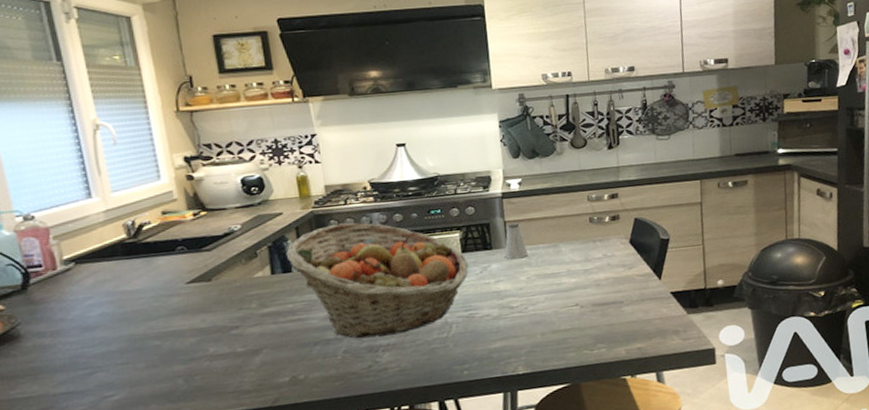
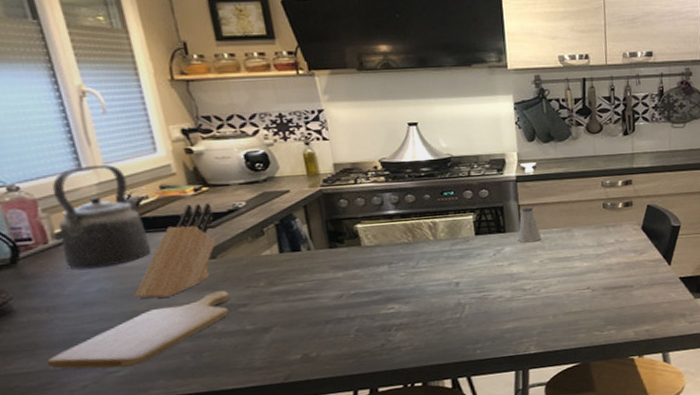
chopping board: none [48,313,222,394] -> present [47,291,229,369]
kettle: none [63,193,151,294] -> present [52,164,152,269]
knife block: none [133,227,212,322] -> present [134,203,216,298]
fruit basket: present [286,222,469,339] -> none [294,202,482,318]

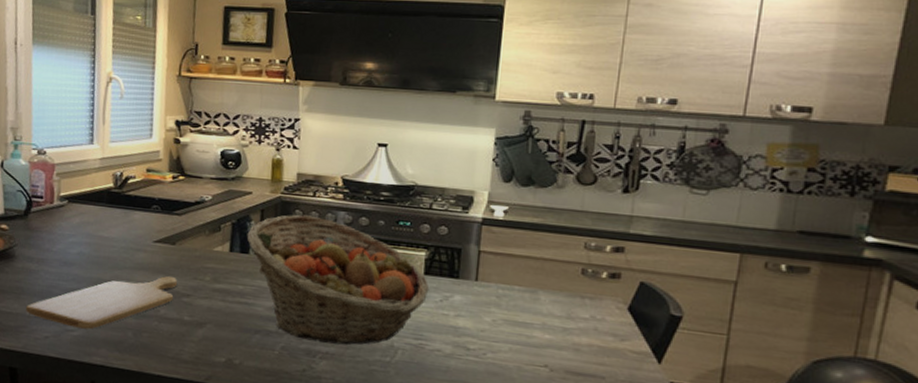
kettle: present [52,164,152,269] -> none [61,141,129,234]
knife block: present [134,203,216,298] -> none [103,190,183,273]
fruit basket: none [294,202,482,318] -> present [247,214,429,345]
saltshaker: present [517,206,542,243] -> none [470,254,500,297]

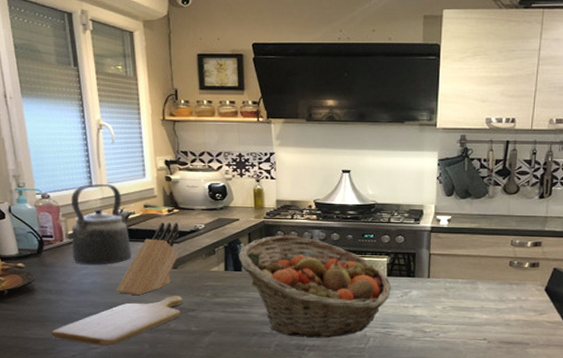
kettle: none [61,141,129,234] -> present [71,183,132,265]
knife block: none [103,190,183,273] -> present [116,222,180,296]

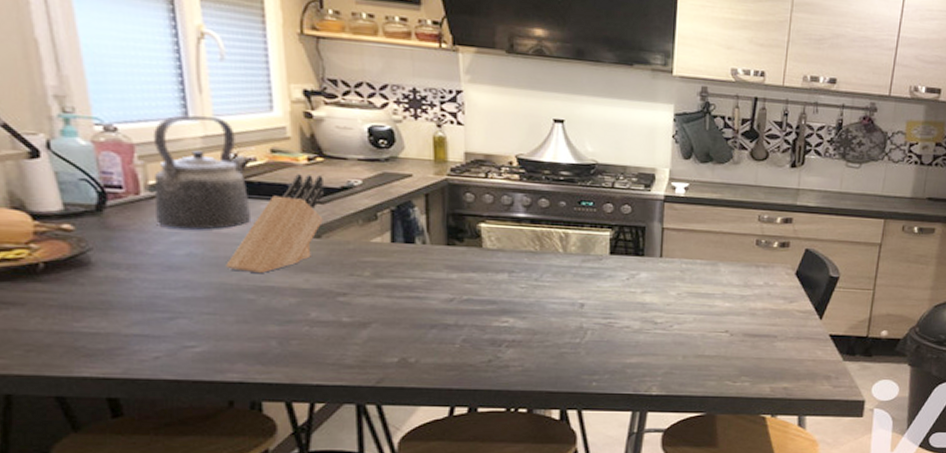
chopping board: present [52,296,182,346] -> none [120,275,328,343]
fruit basket: present [238,235,392,338] -> none [410,198,616,331]

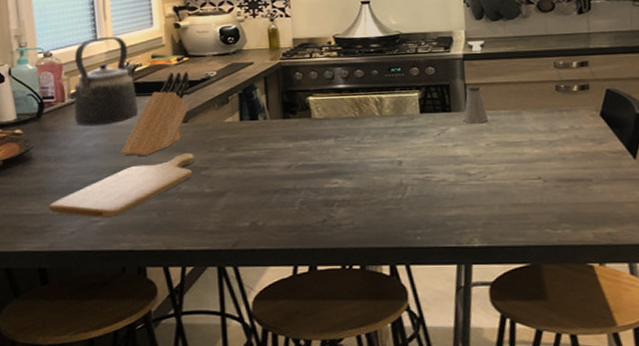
chopping board: none [120,275,328,343] -> present [49,153,194,218]
saltshaker: none [656,231,683,272] -> present [463,85,489,124]

